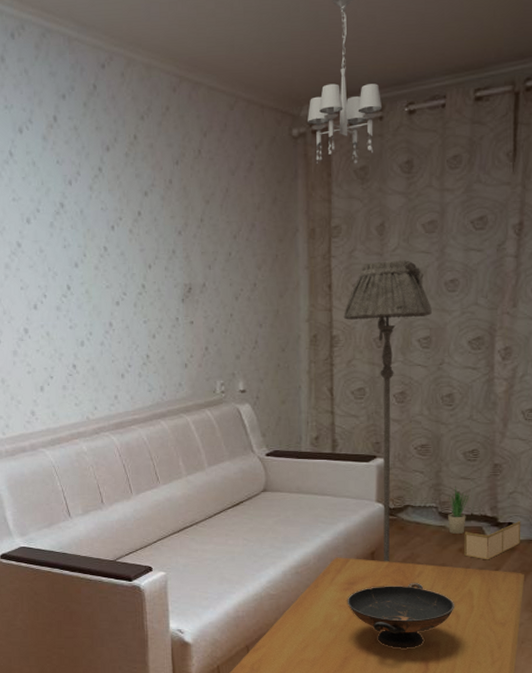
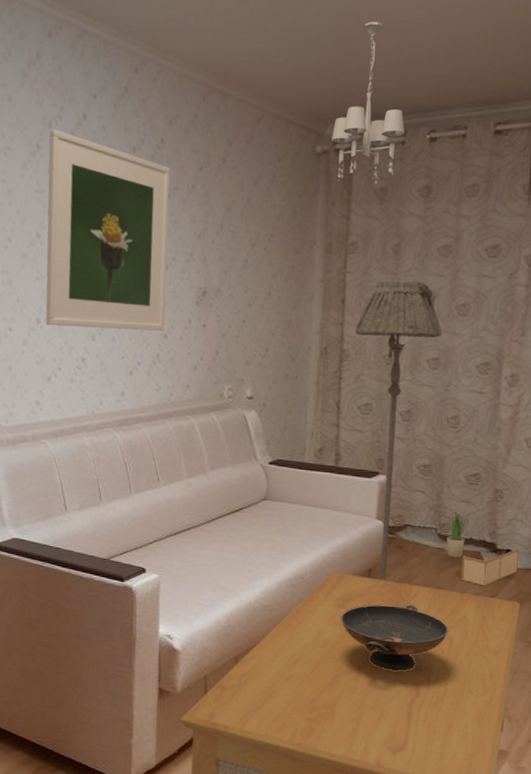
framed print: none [21,134,152,335] -> present [45,129,170,331]

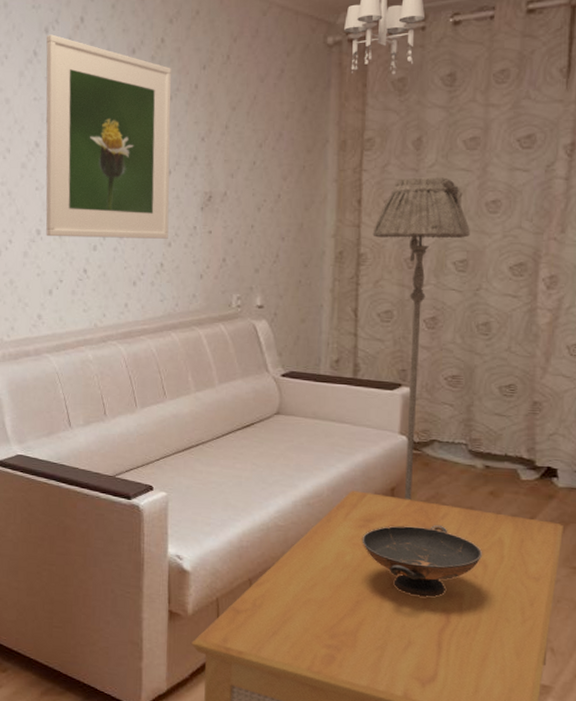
potted plant: present [446,508,470,558] -> none [479,422,504,476]
cardboard box: present [461,549,519,586] -> none [496,466,562,507]

